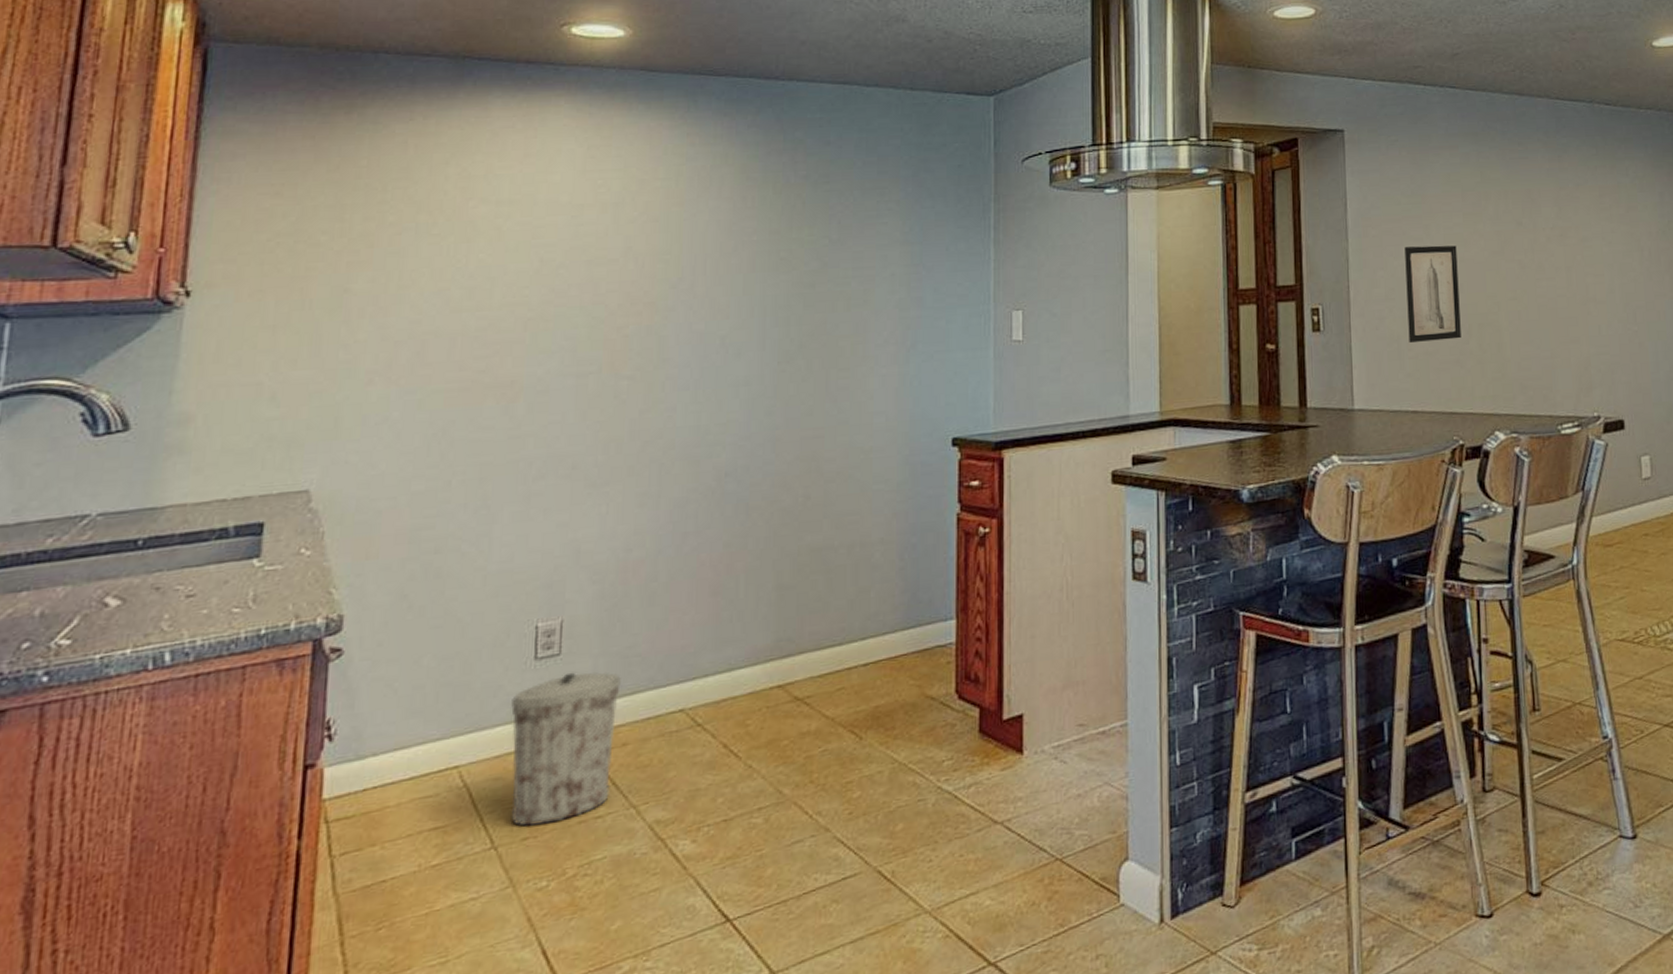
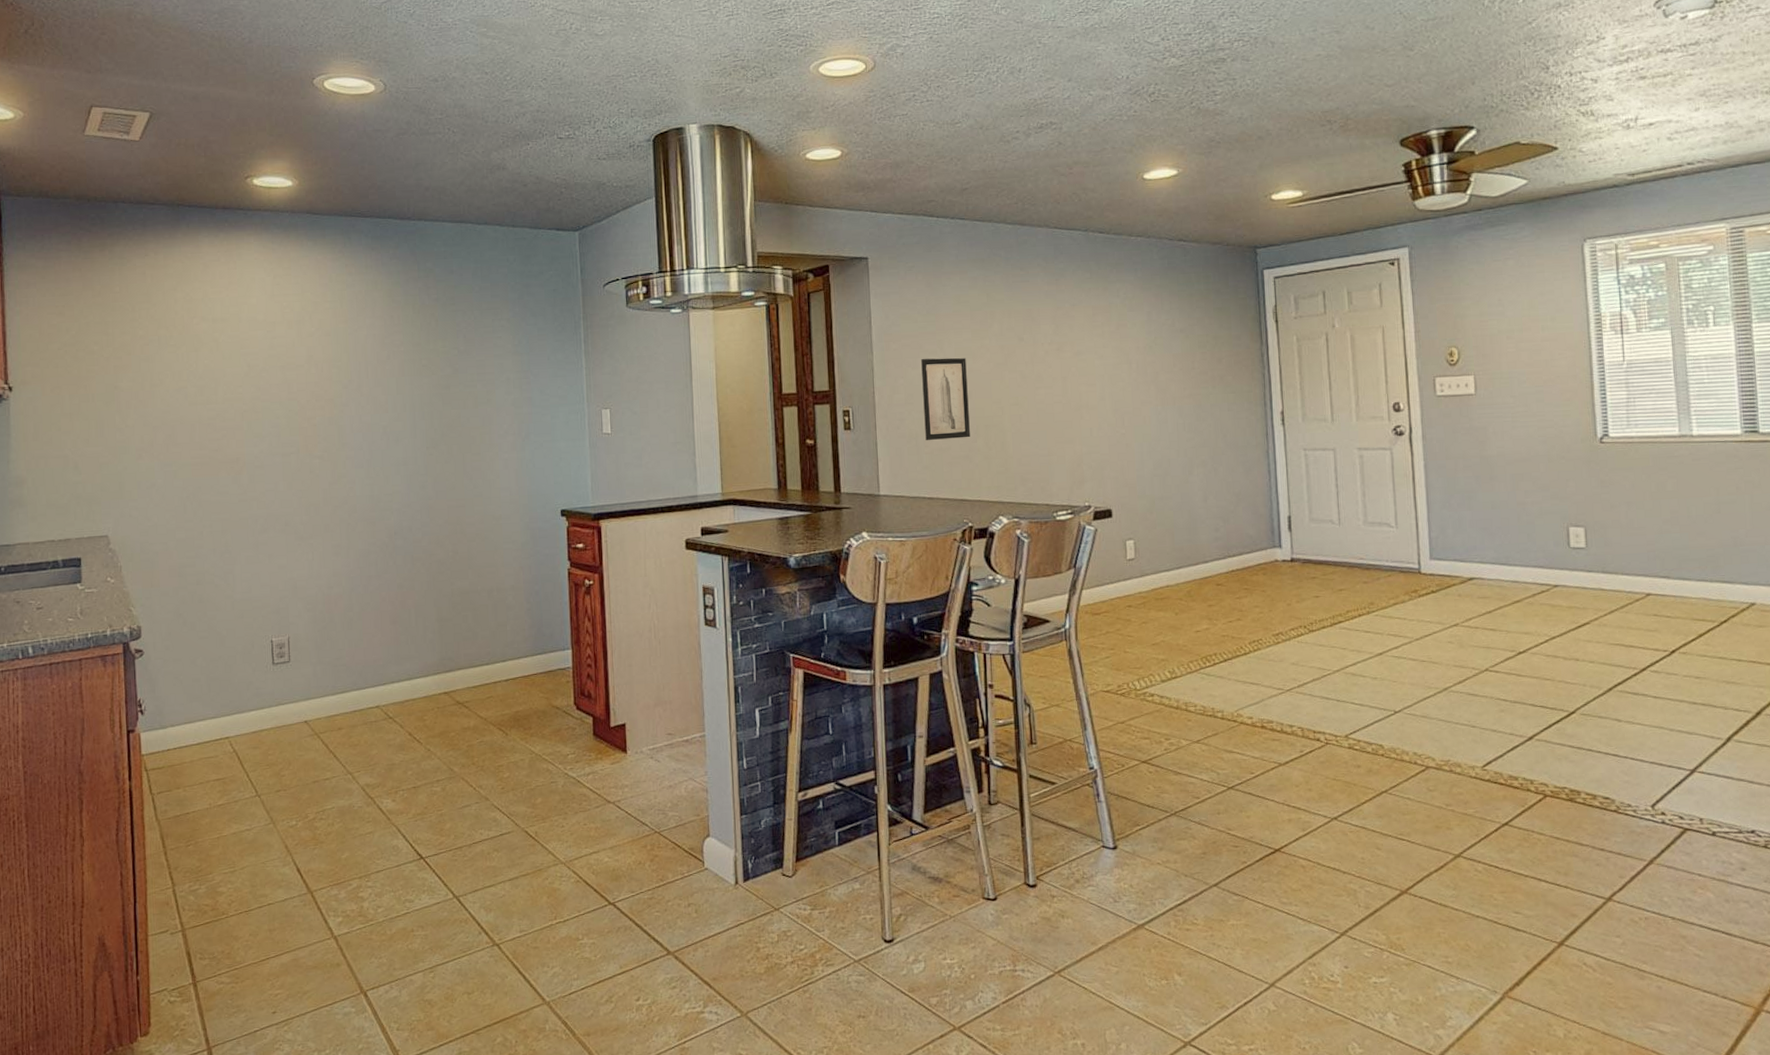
trash can: present [511,671,621,827] -> none [260,675,334,783]

